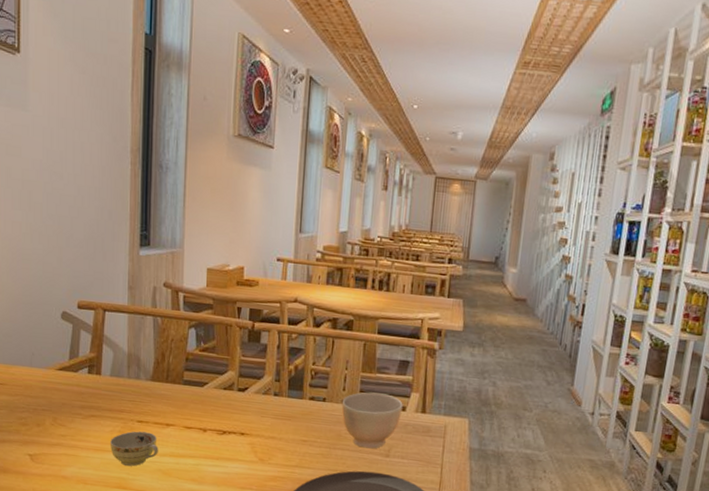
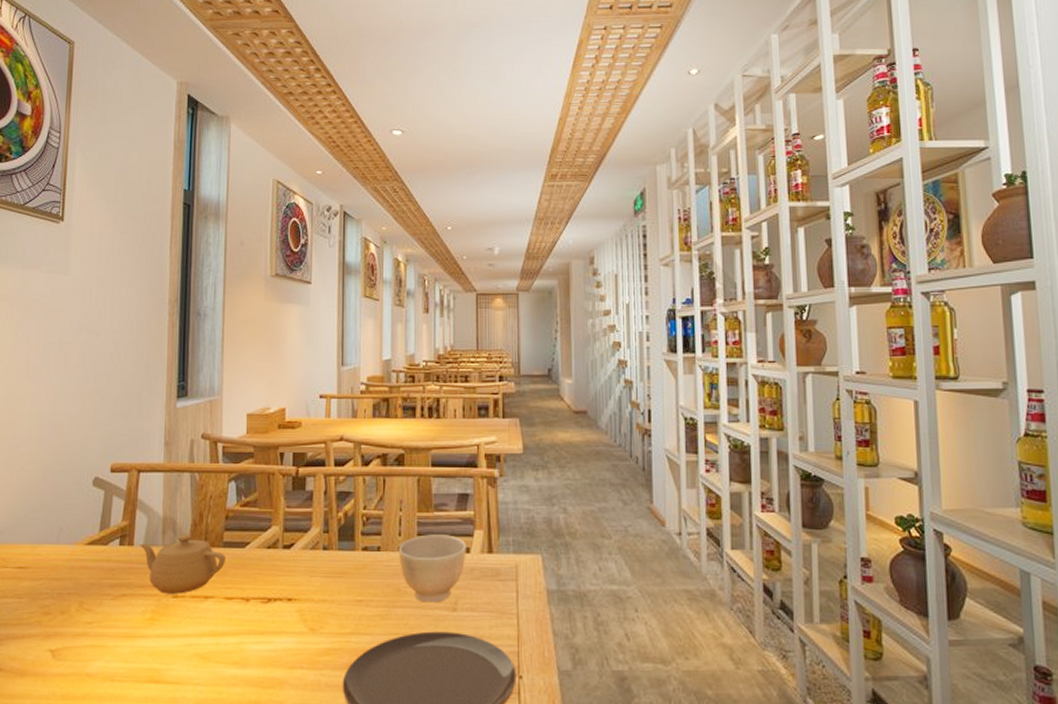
teapot: none [107,369,185,420] -> present [140,533,225,594]
teacup: present [109,431,158,466] -> none [141,609,196,653]

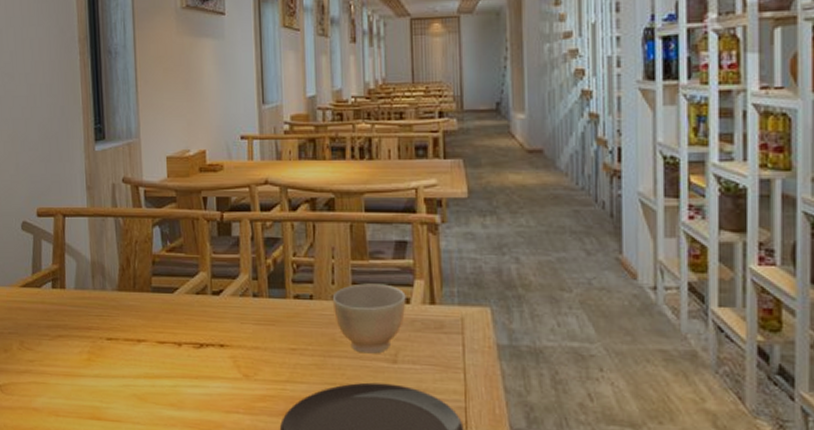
teapot: present [140,533,225,594] -> none [71,278,155,337]

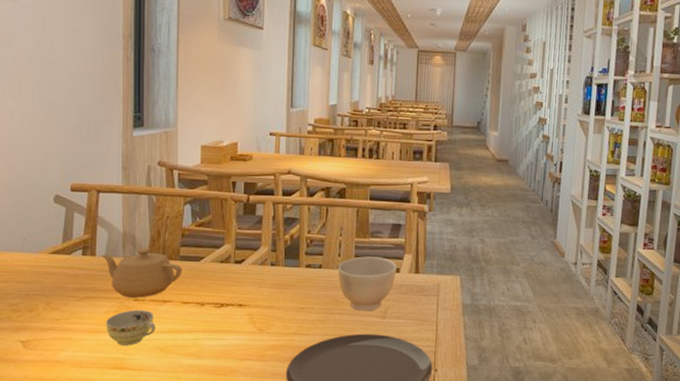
teapot: none [71,278,155,337] -> present [102,247,182,298]
teacup: none [79,350,132,392] -> present [105,310,156,345]

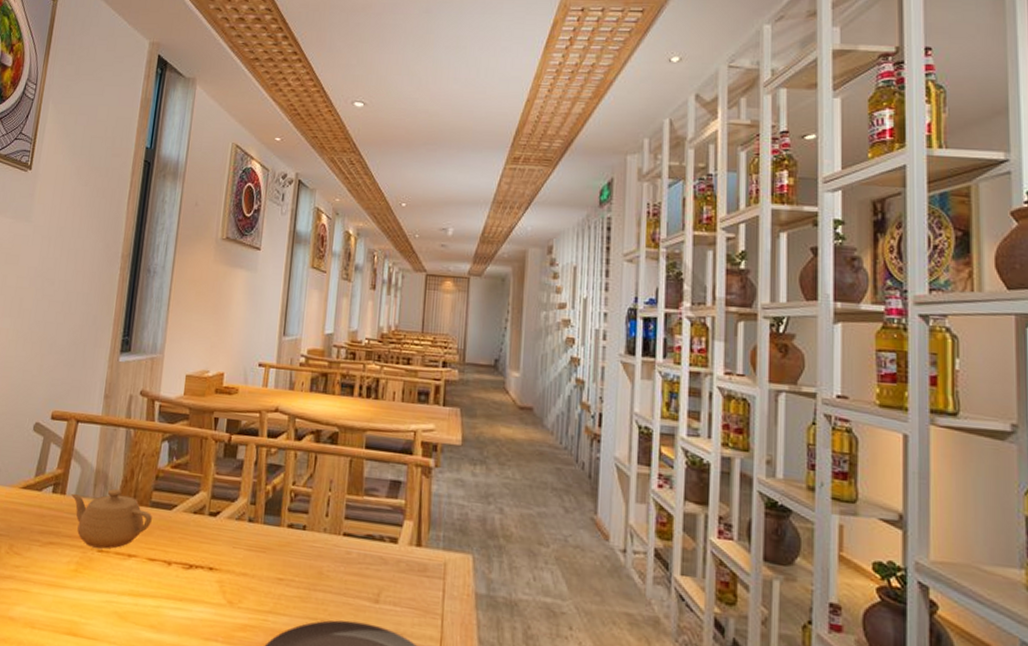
teacup: present [105,310,156,345] -> none [65,562,117,607]
bowl: present [337,256,397,311] -> none [323,518,395,592]

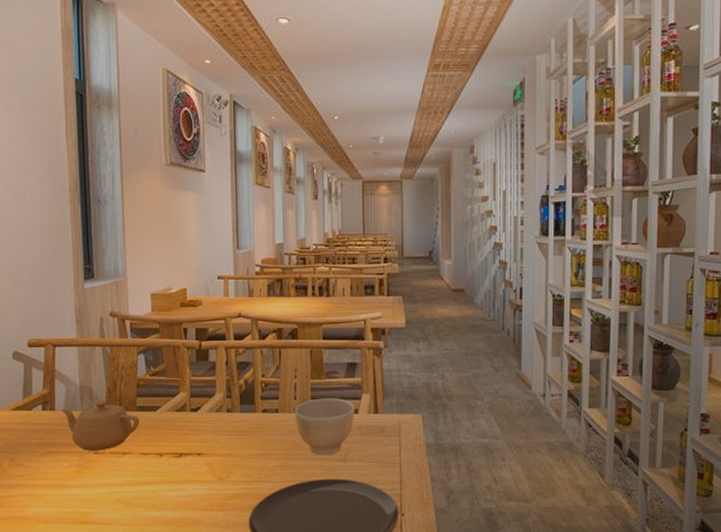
bowl: none [323,518,395,592] -> present [294,398,355,455]

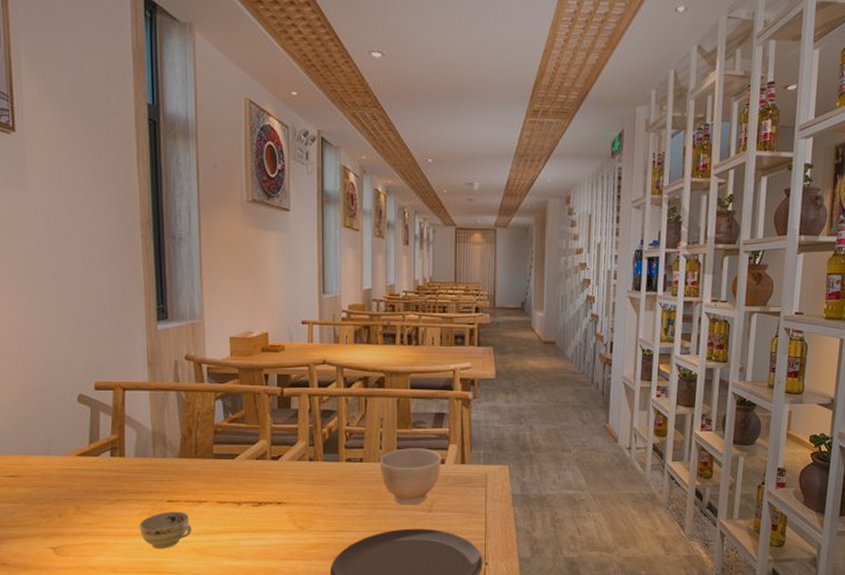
teapot: present [61,399,139,451] -> none [131,446,216,499]
teacup: none [68,463,117,499] -> present [139,511,192,548]

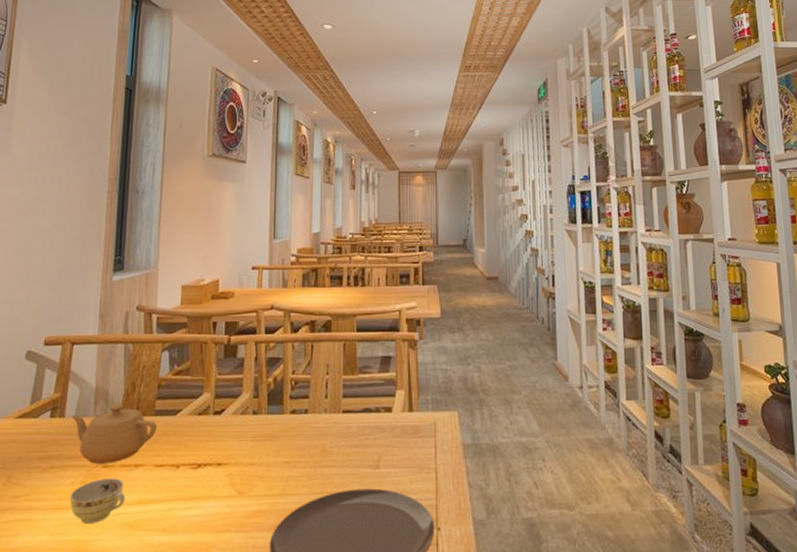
teapot: none [131,446,216,499] -> present [71,403,157,464]
bowl: present [379,448,442,505] -> none [325,395,389,461]

